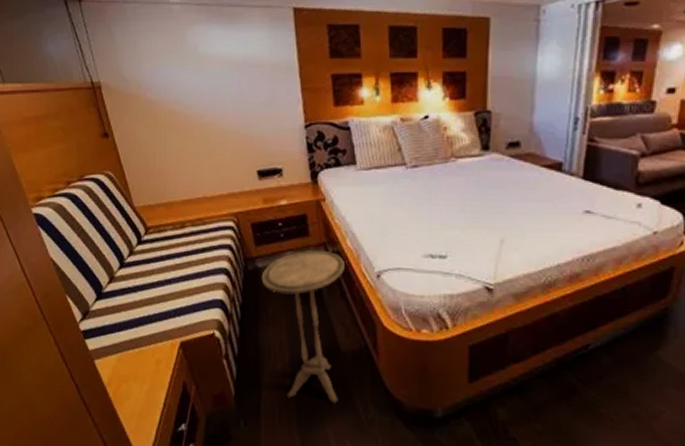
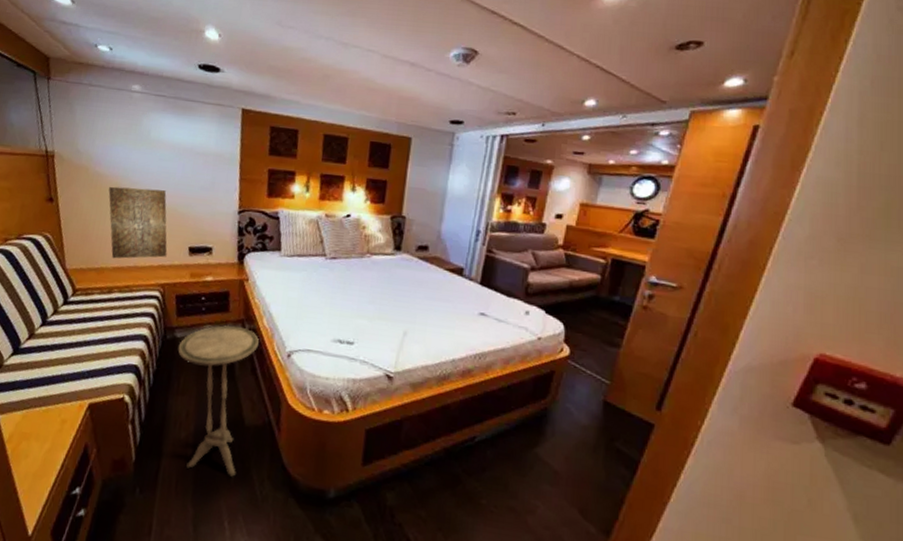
wall art: none [164,112,235,191] -> present [108,186,168,259]

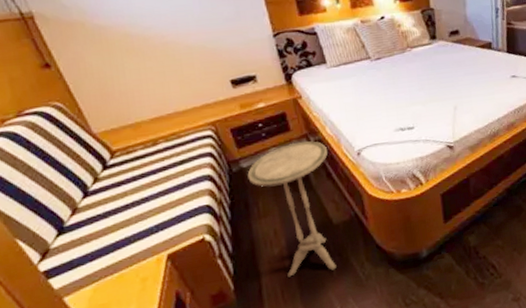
wall art: present [108,186,168,259] -> none [118,30,209,111]

